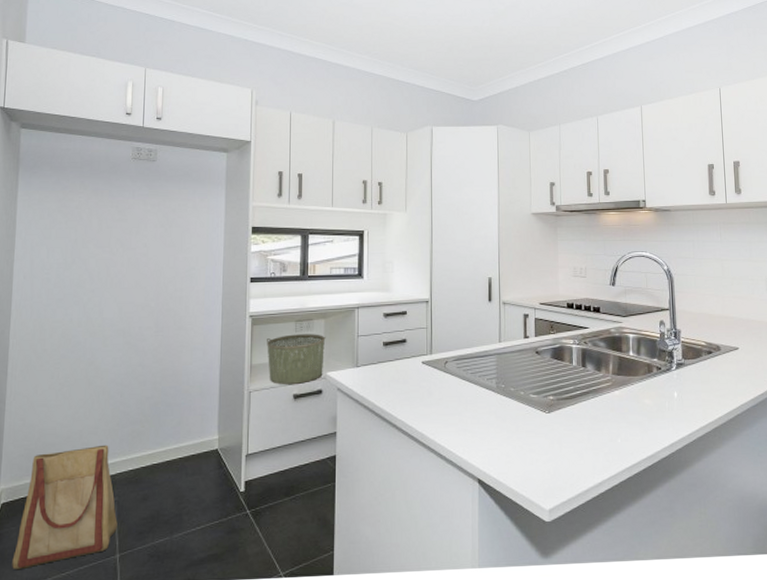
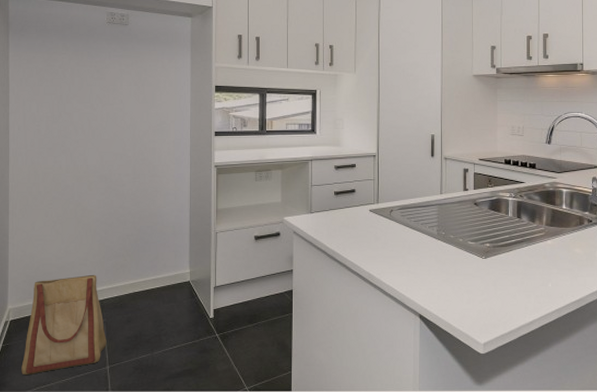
basket: present [267,334,326,385] -> none [230,183,283,228]

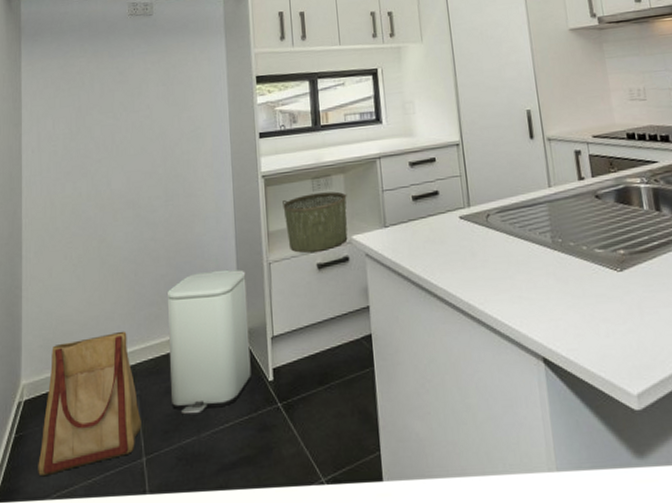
pedal bin: none [131,235,196,338] -> present [166,269,251,415]
basket: none [230,183,283,228] -> present [282,191,348,254]

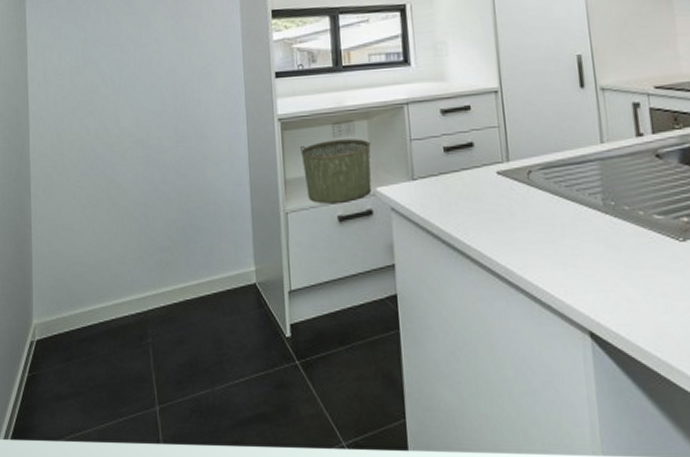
shopping bag: present [38,331,142,477] -> none [51,275,154,418]
pedal bin: present [166,269,251,415] -> none [178,217,268,366]

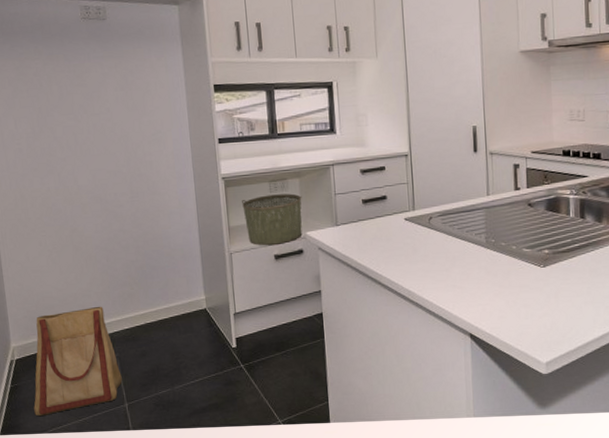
shopping bag: none [51,275,154,418] -> present [33,306,122,417]

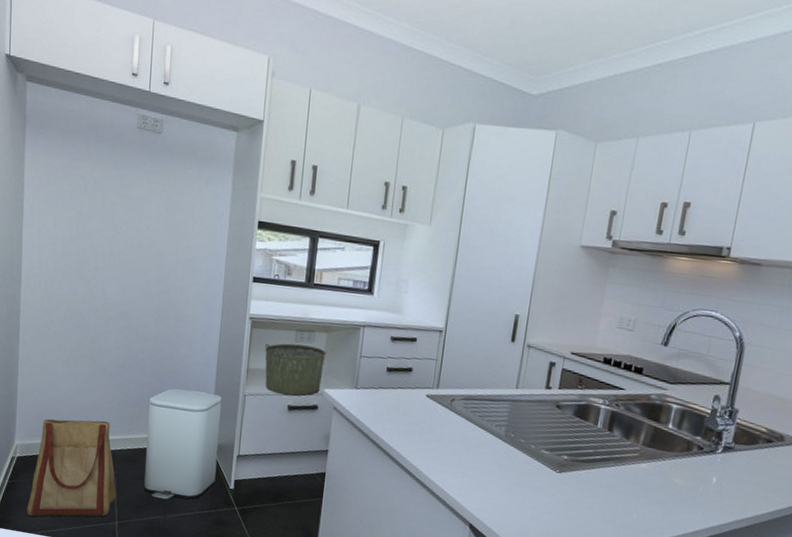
pedal bin: none [137,257,217,372] -> present [143,388,222,500]

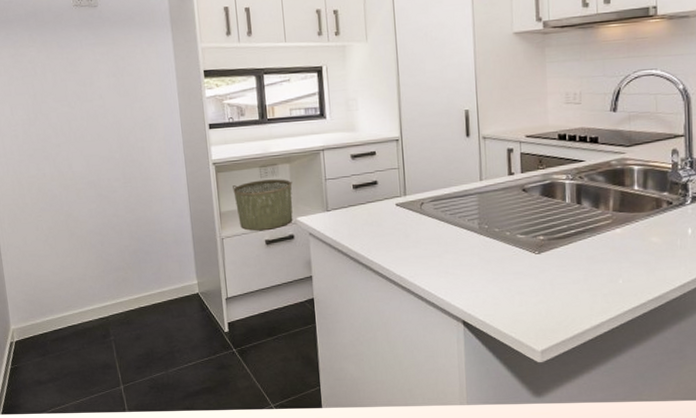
shopping bag: present [27,418,117,517] -> none [33,290,118,397]
pedal bin: present [143,388,222,500] -> none [131,242,210,355]

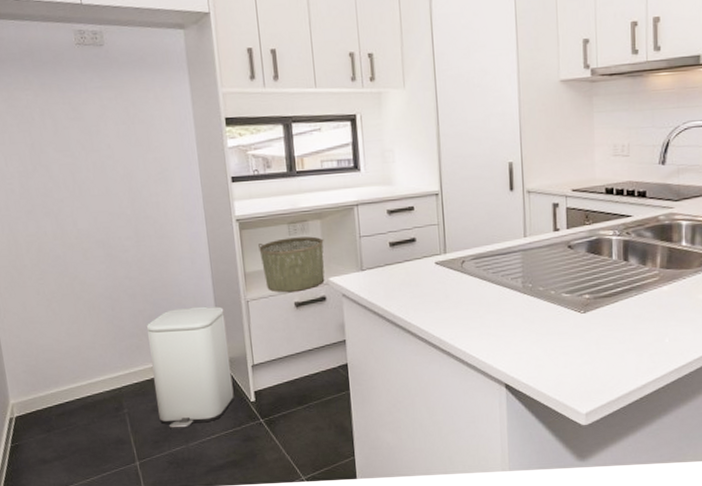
pedal bin: none [131,242,210,355] -> present [146,306,234,429]

